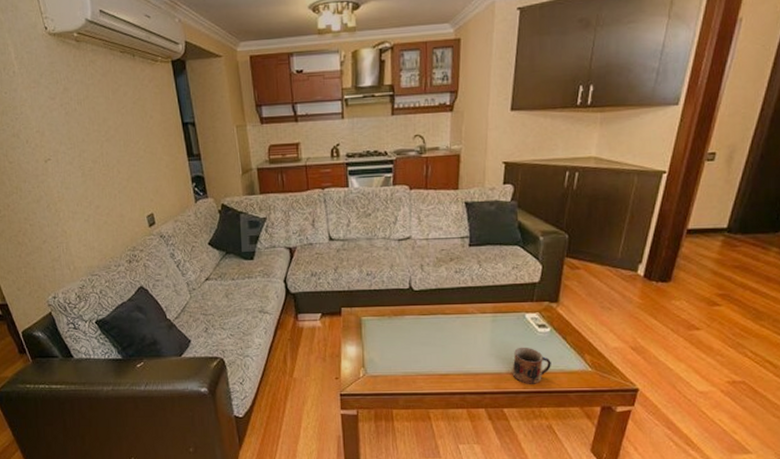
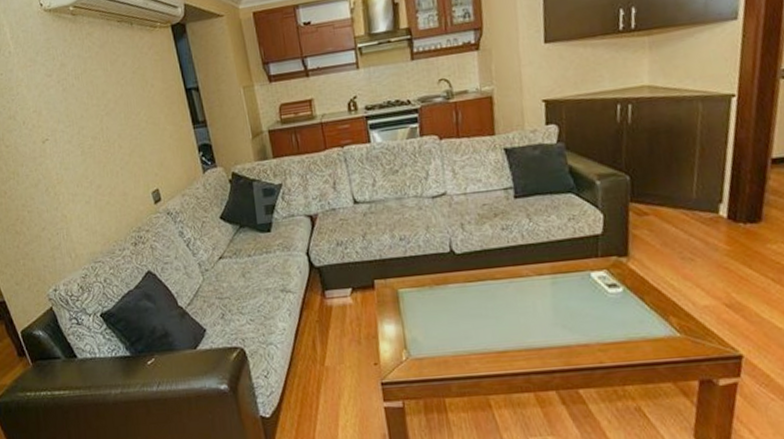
mug: present [512,347,551,385] -> none [582,312,630,359]

